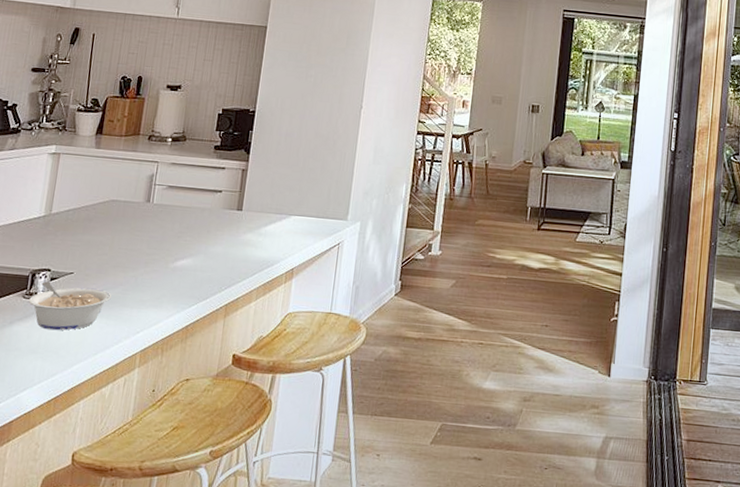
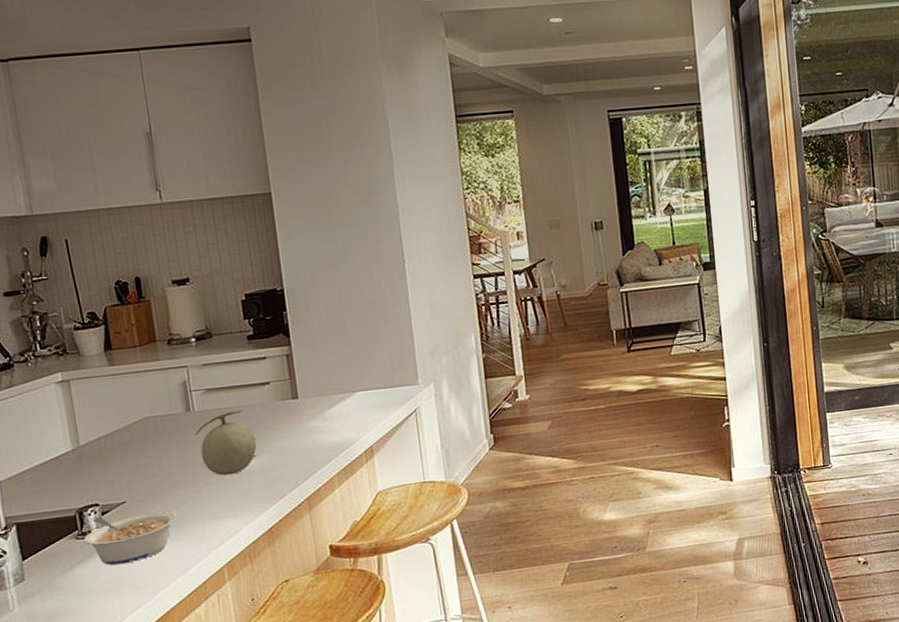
fruit: none [147,210,197,269] -> present [194,410,257,476]

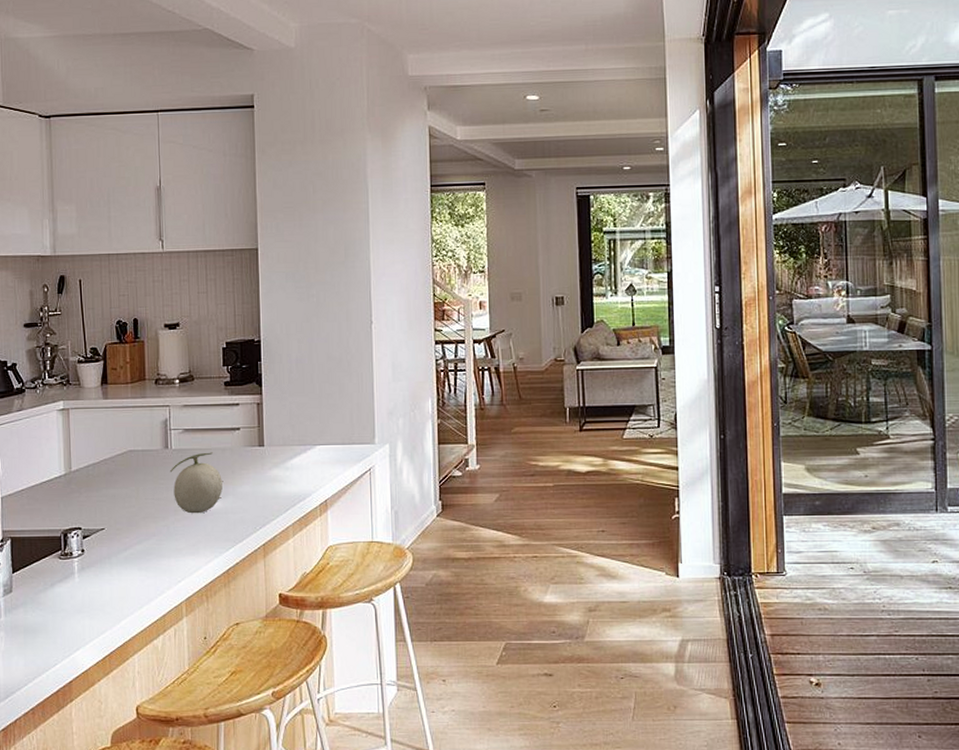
legume: present [83,512,177,566] -> none [64,540,146,588]

